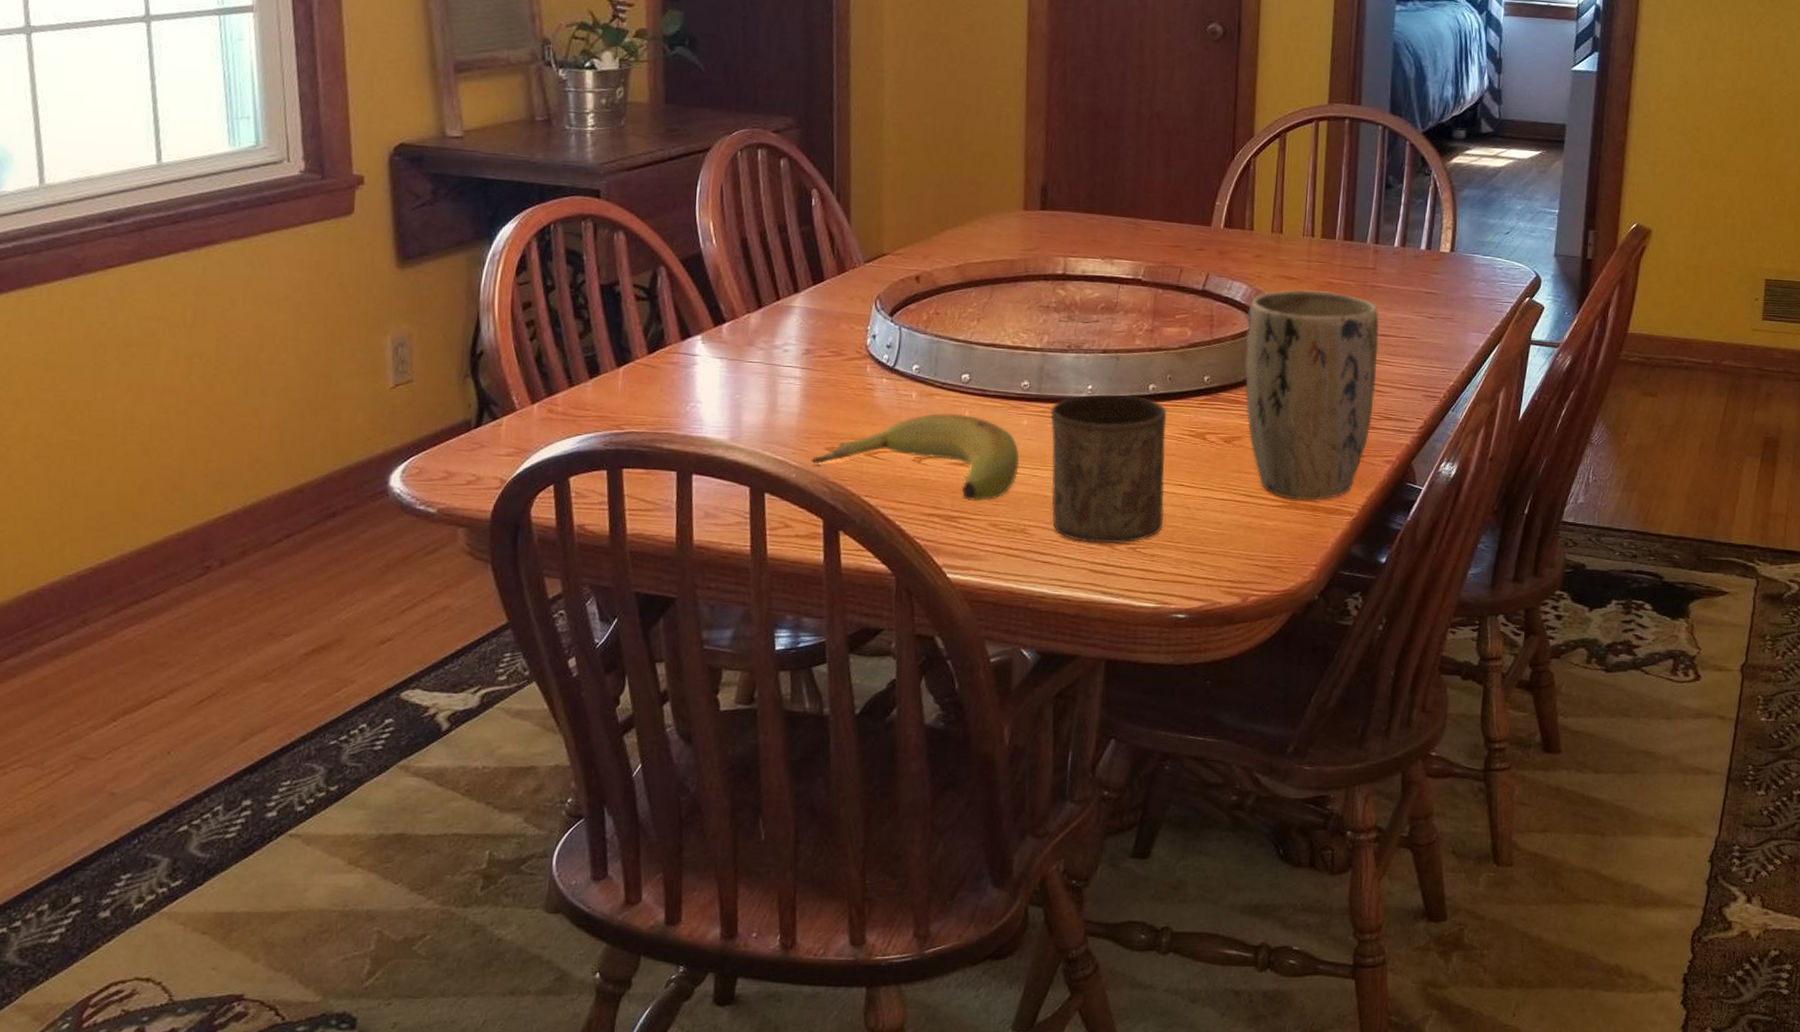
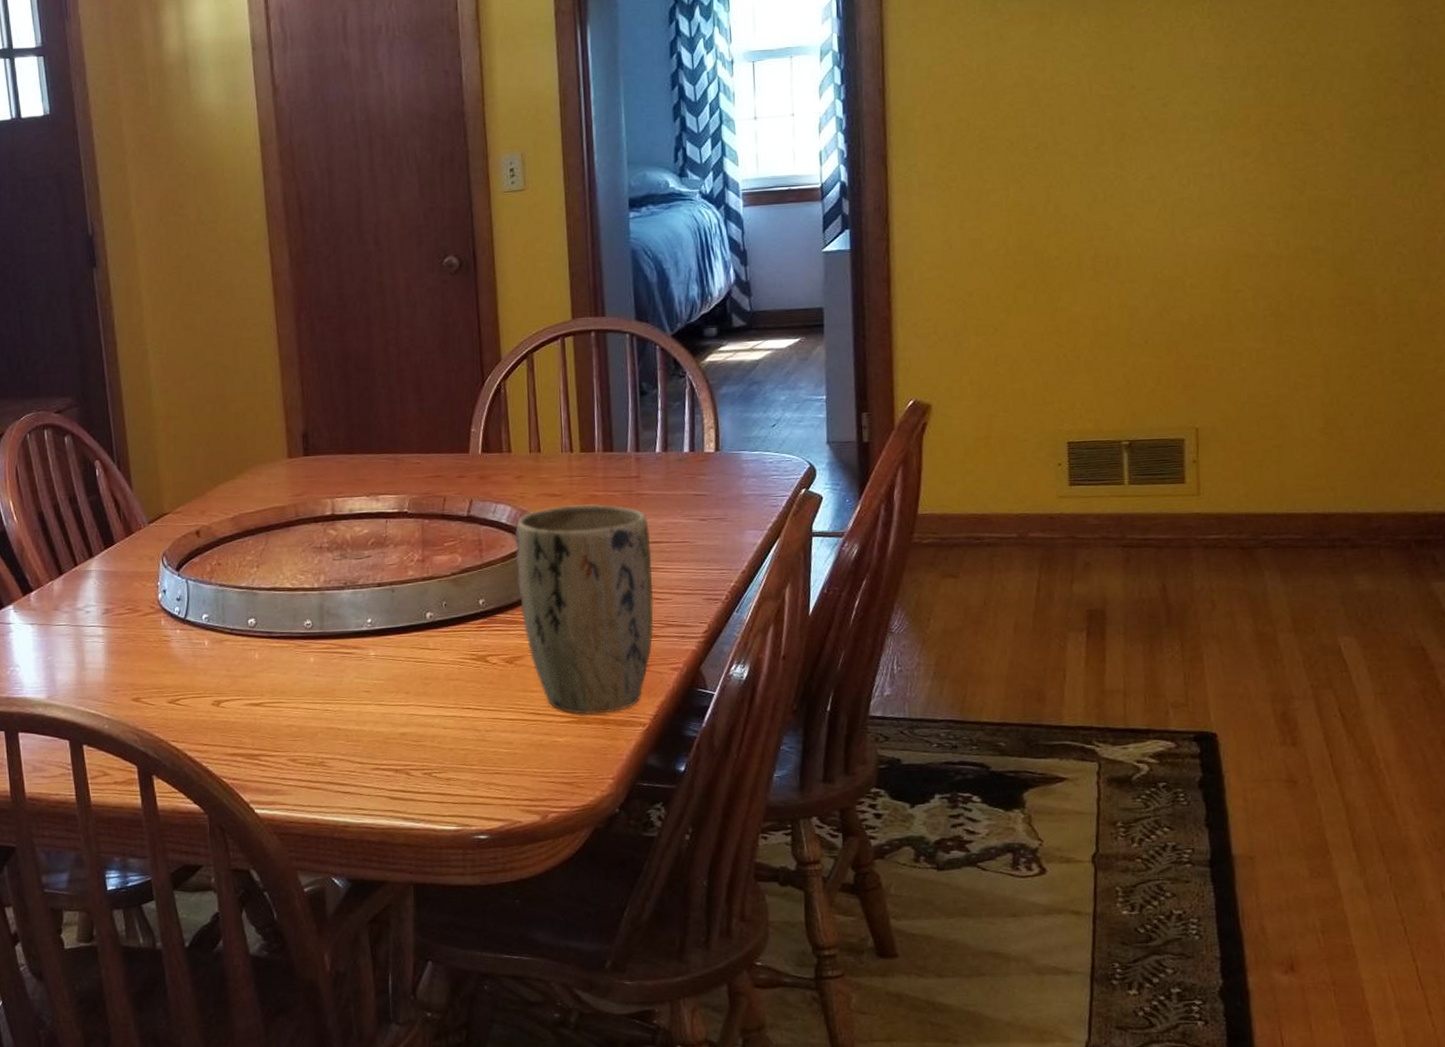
banana: present [811,413,1020,501] -> none [120,656,311,738]
cup: present [1050,394,1167,544] -> none [334,624,456,771]

